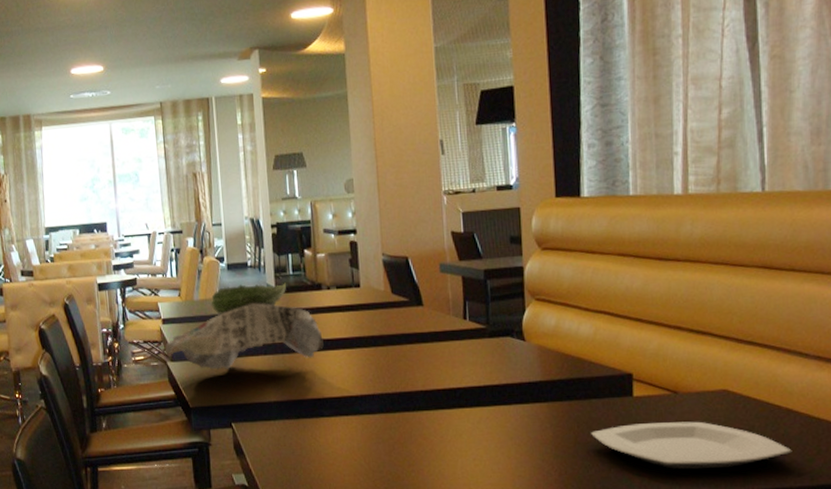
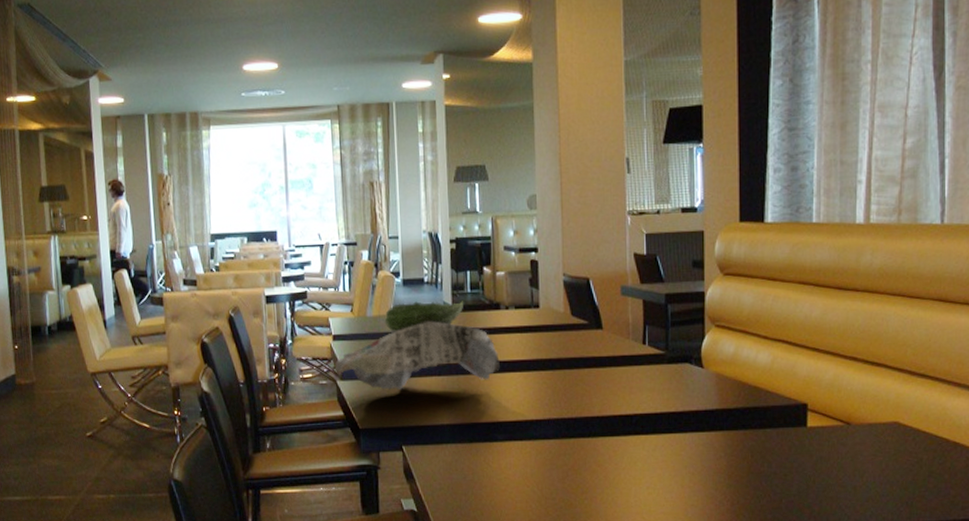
plate: present [591,421,792,470] -> none [764,453,957,501]

